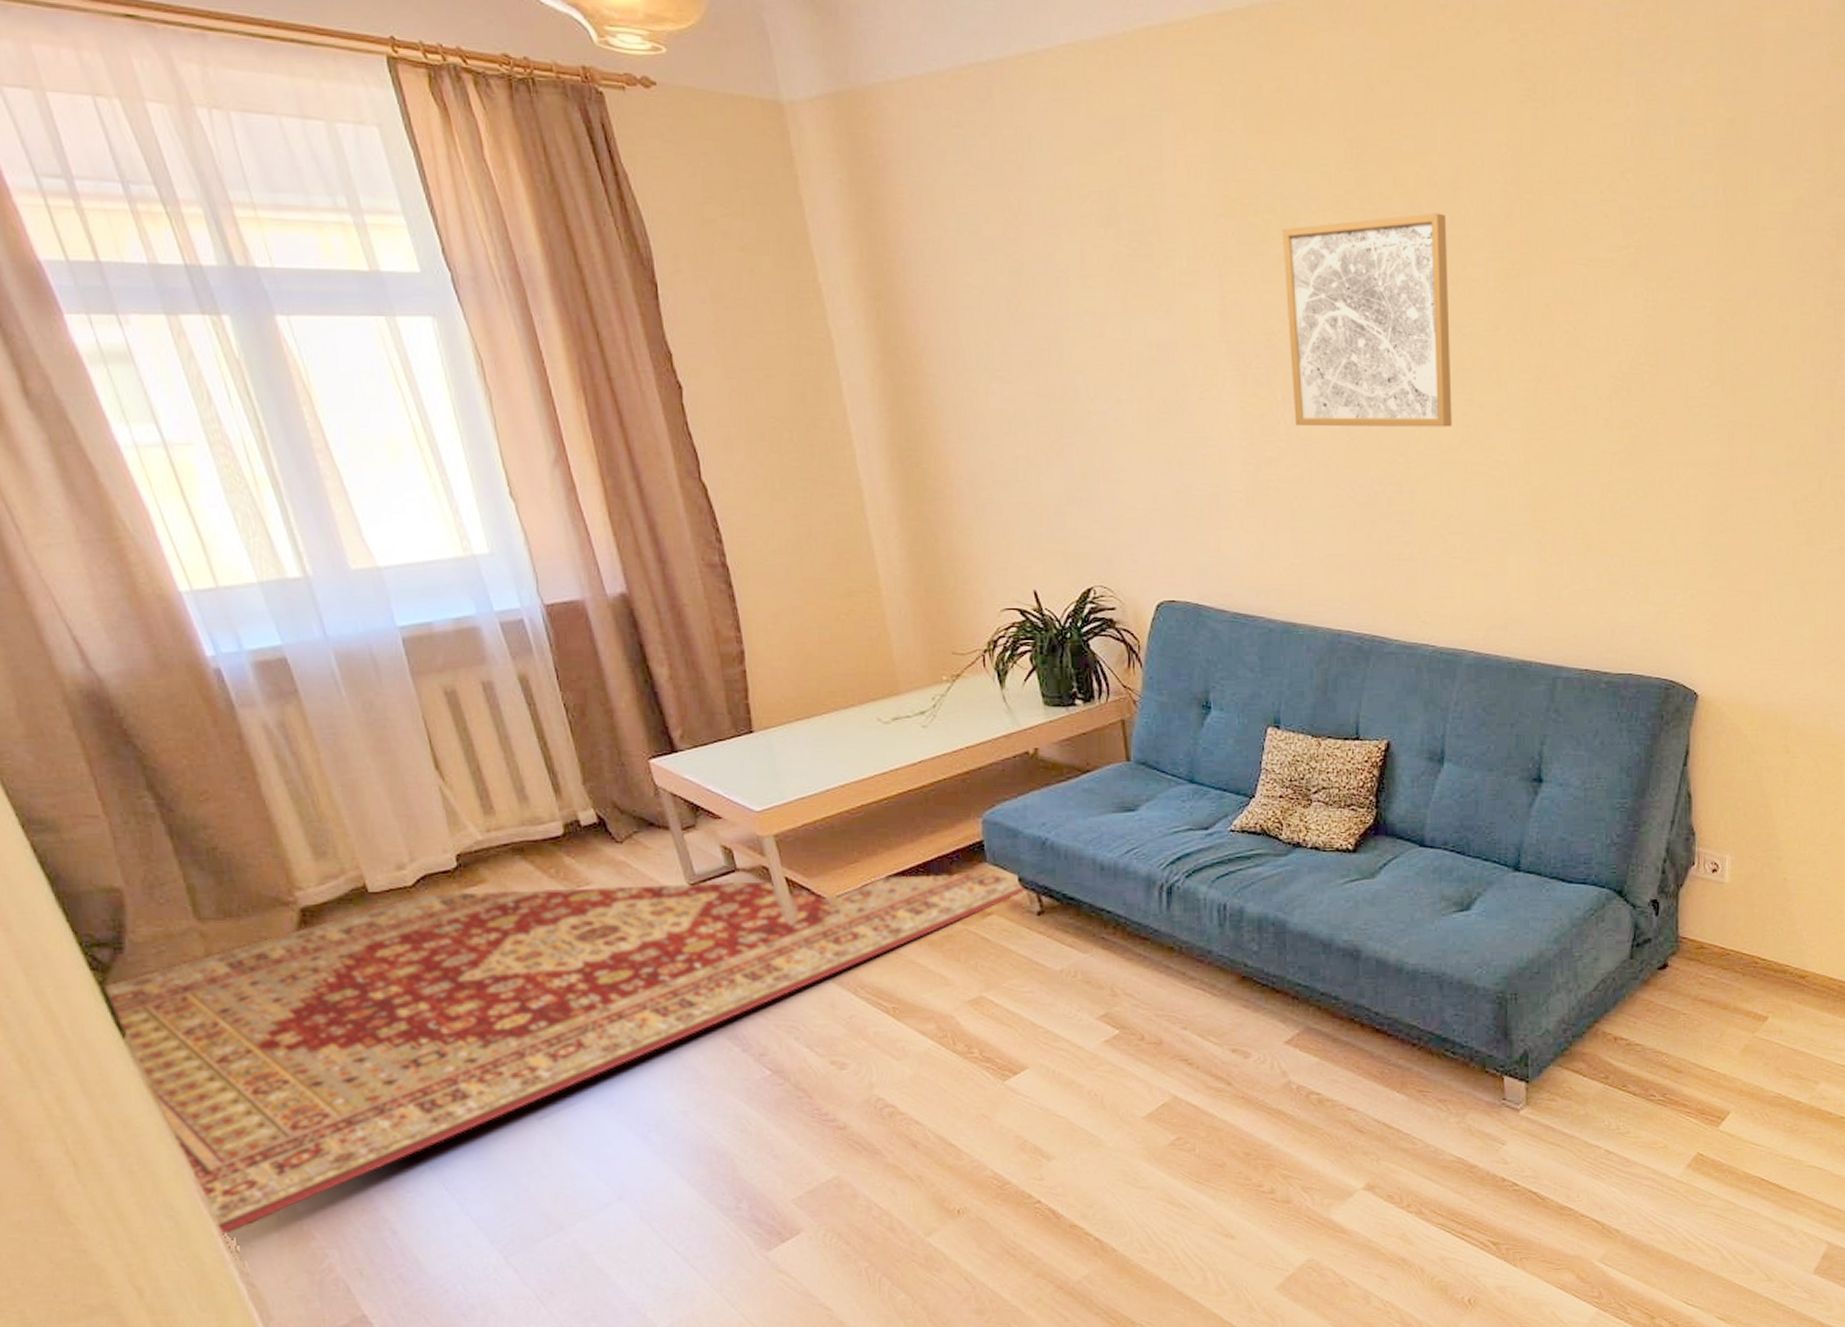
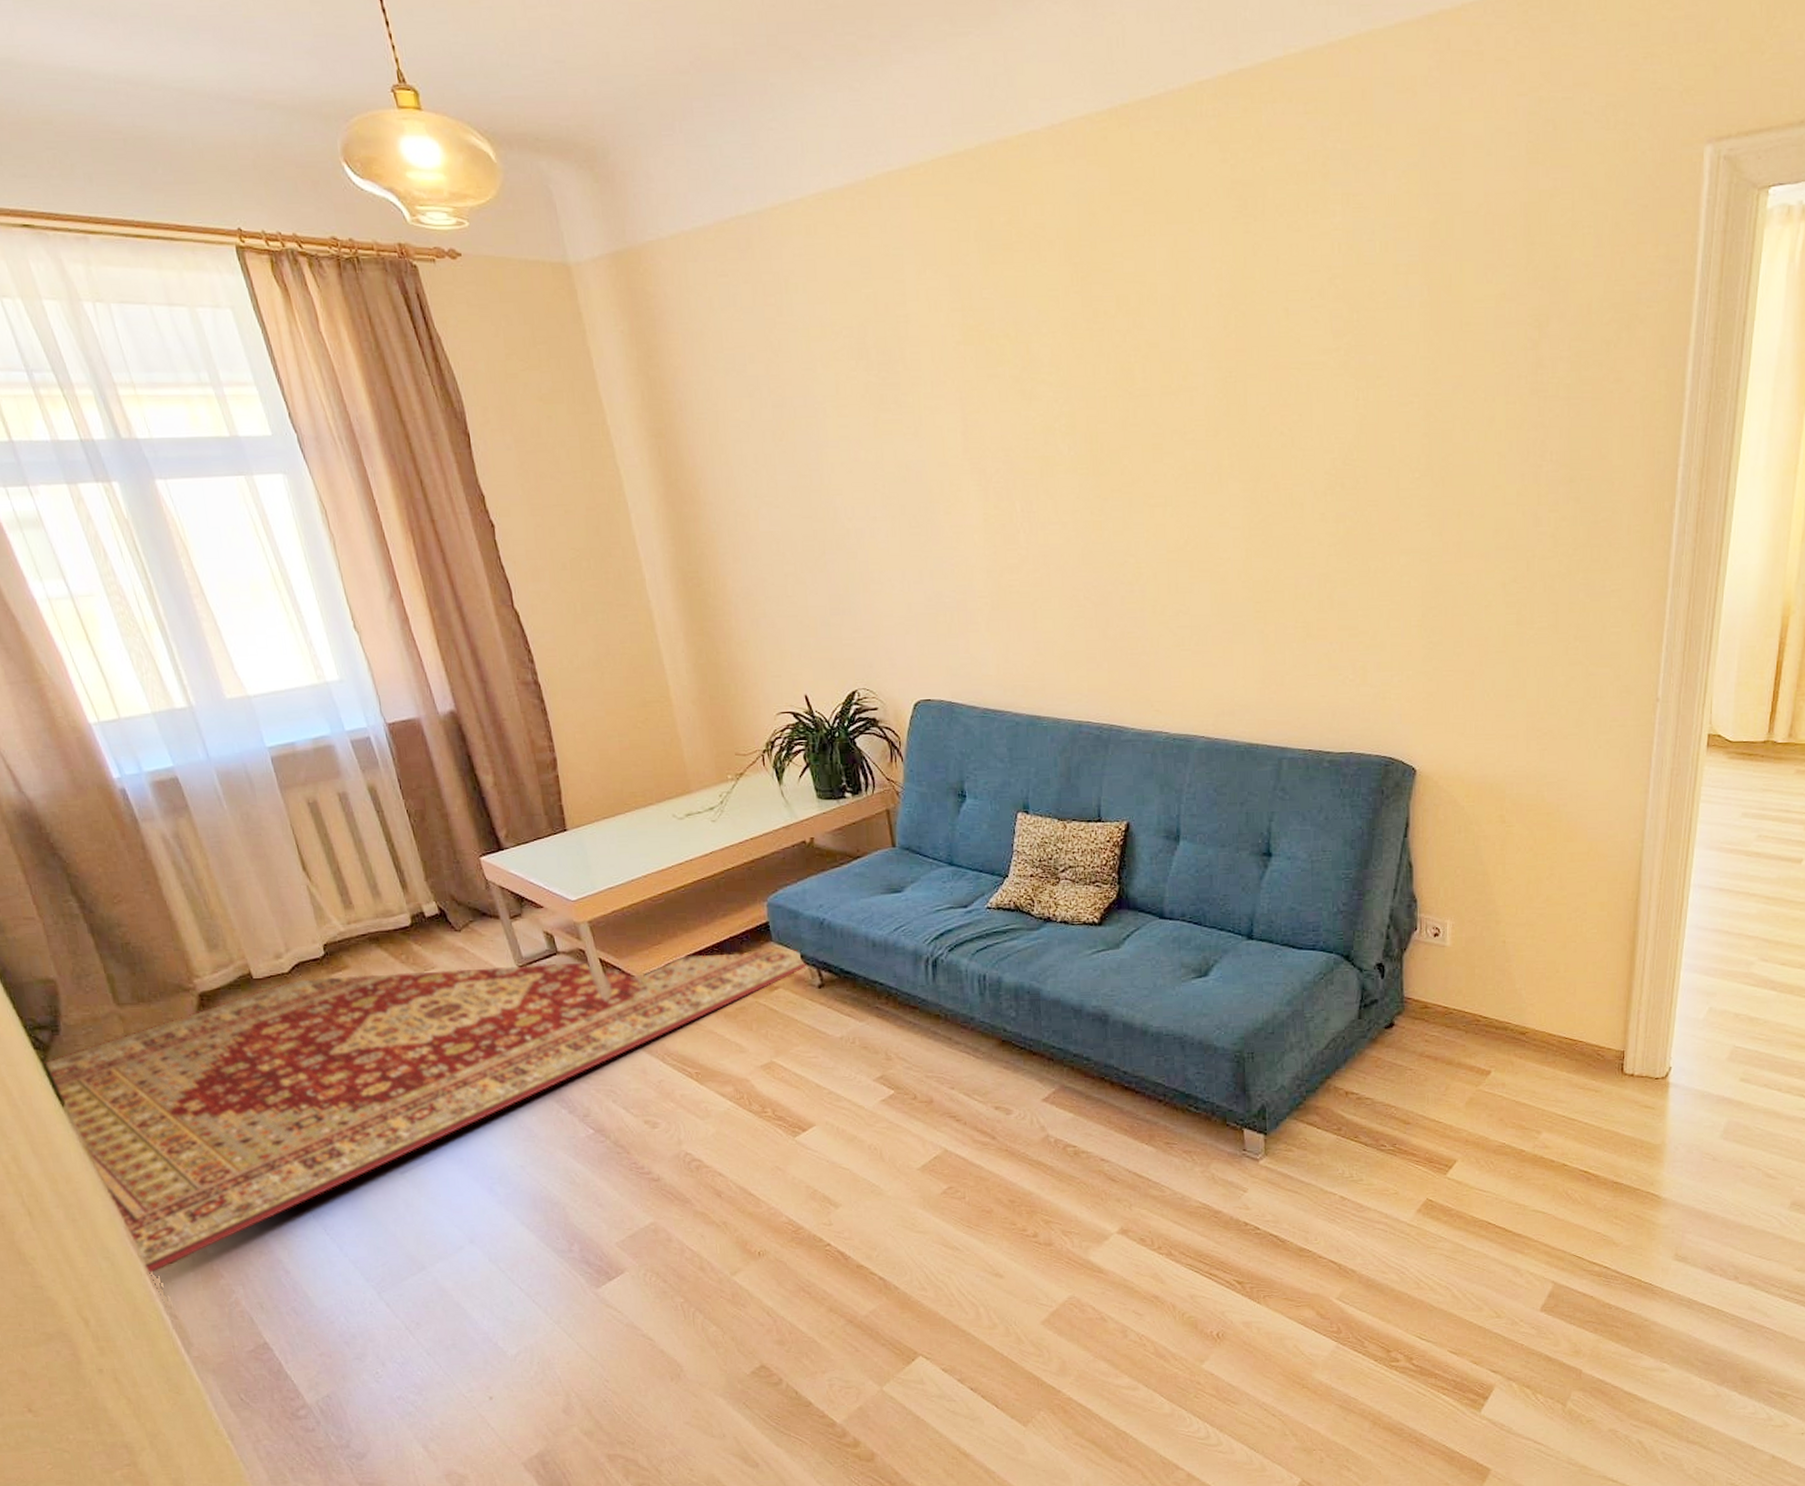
wall art: present [1282,213,1452,427] -> none [1016,328,1178,534]

